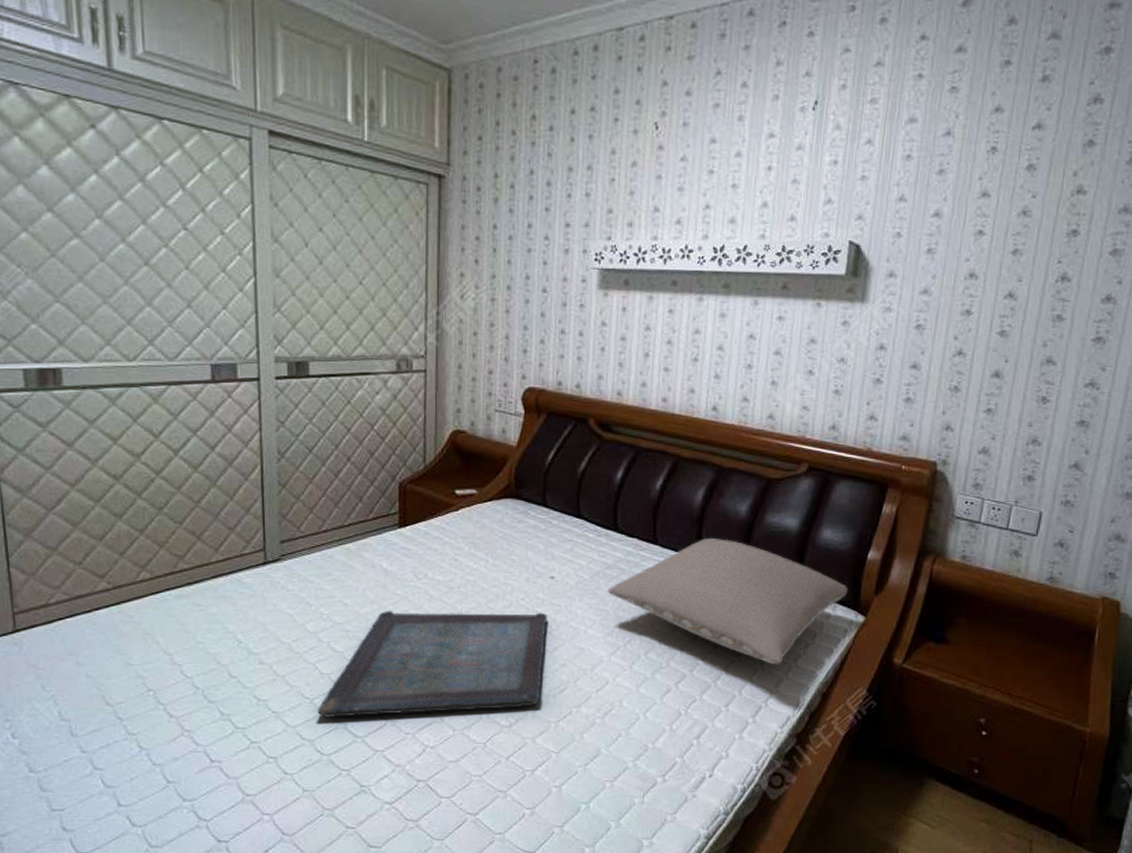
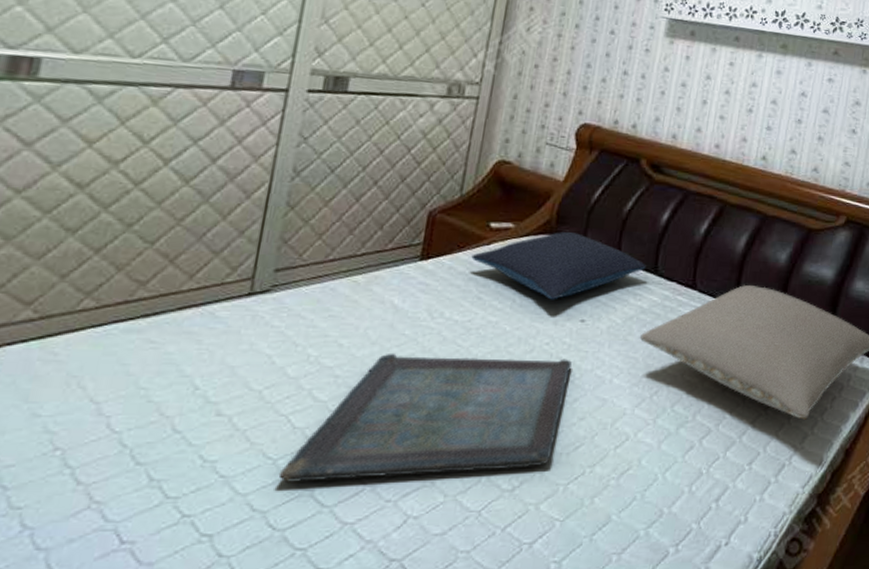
pillow: none [443,494,606,559] -> present [471,231,646,300]

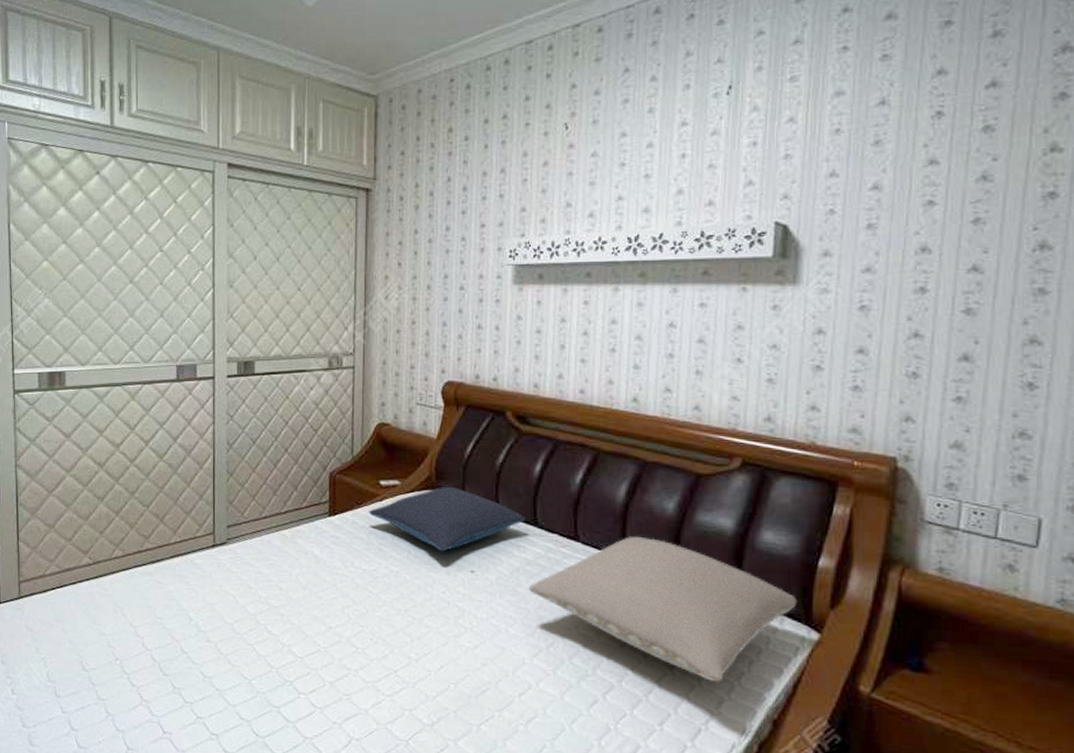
serving tray: present [278,354,572,484] -> none [254,597,468,706]

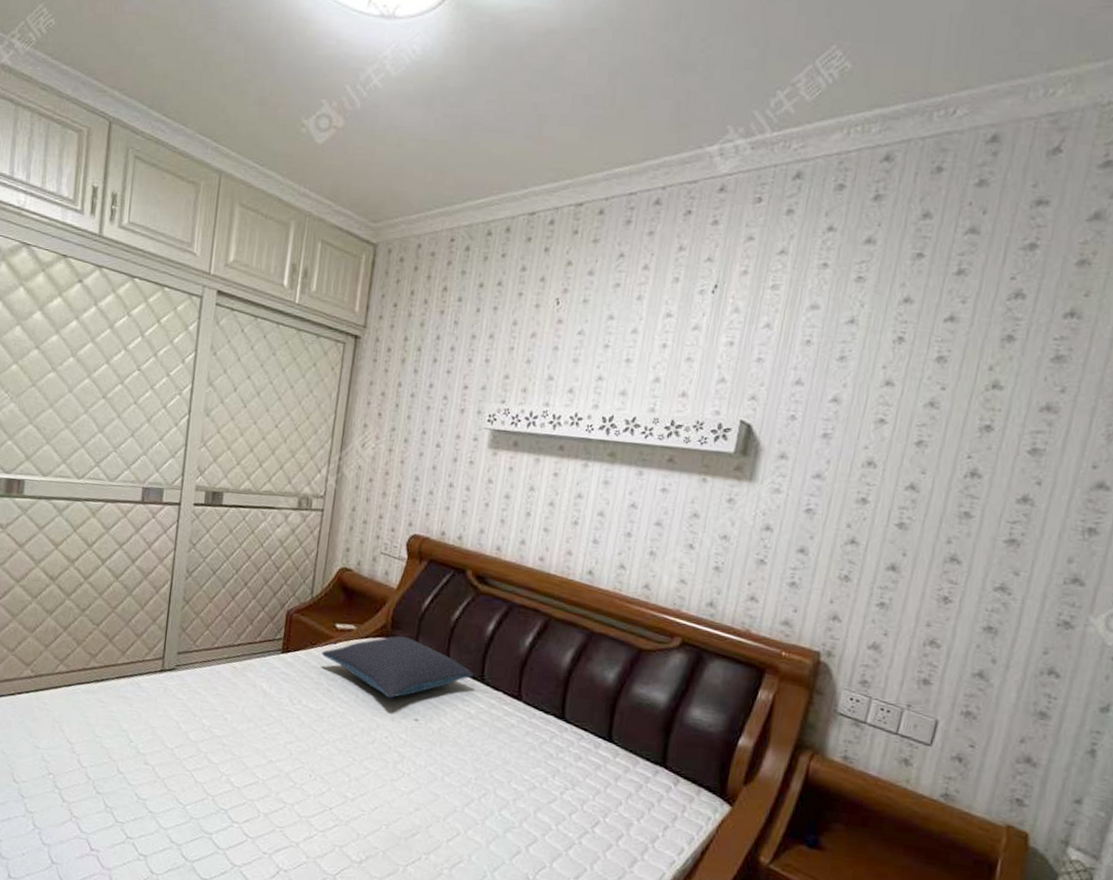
pillow: present [528,536,798,683] -> none [468,701,715,845]

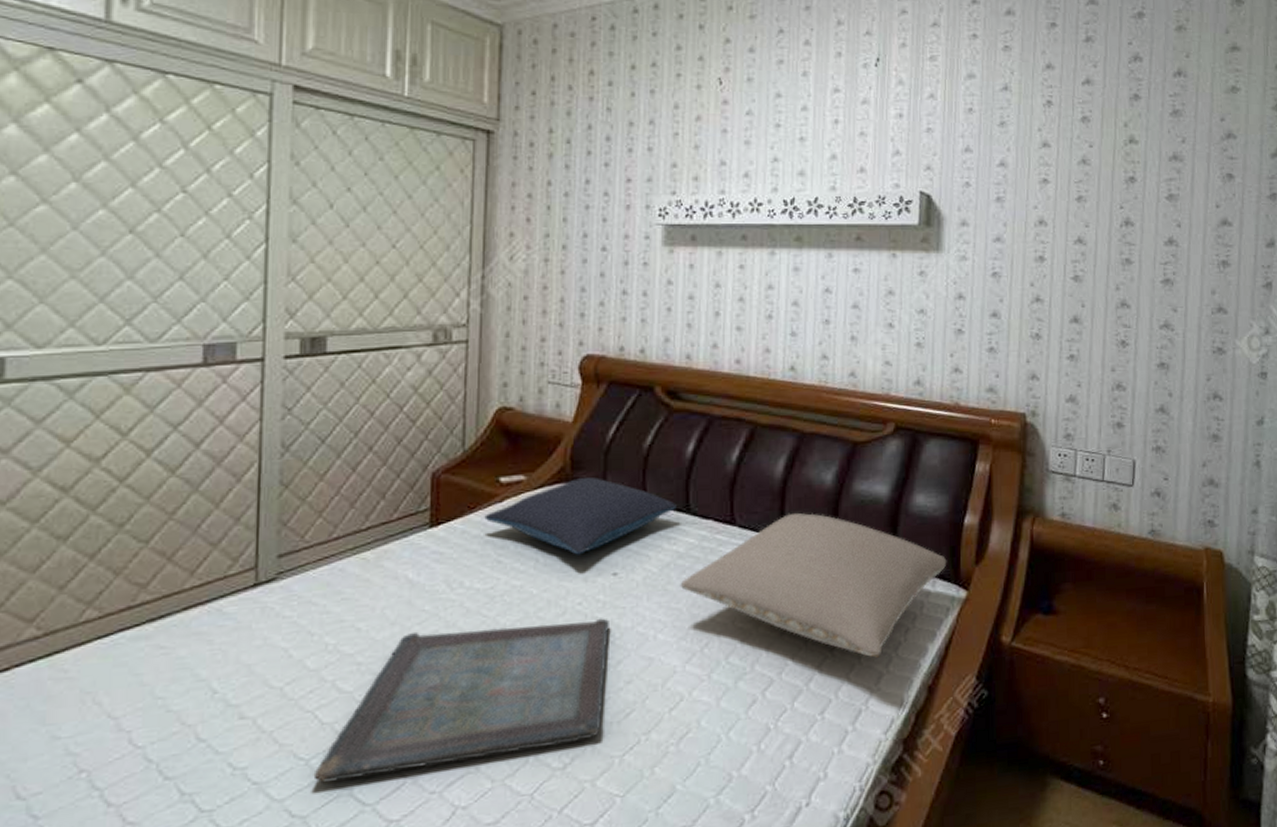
serving tray: none [187,730,408,846] -> present [313,618,609,784]
pillow: none [468,701,715,845] -> present [680,512,947,658]

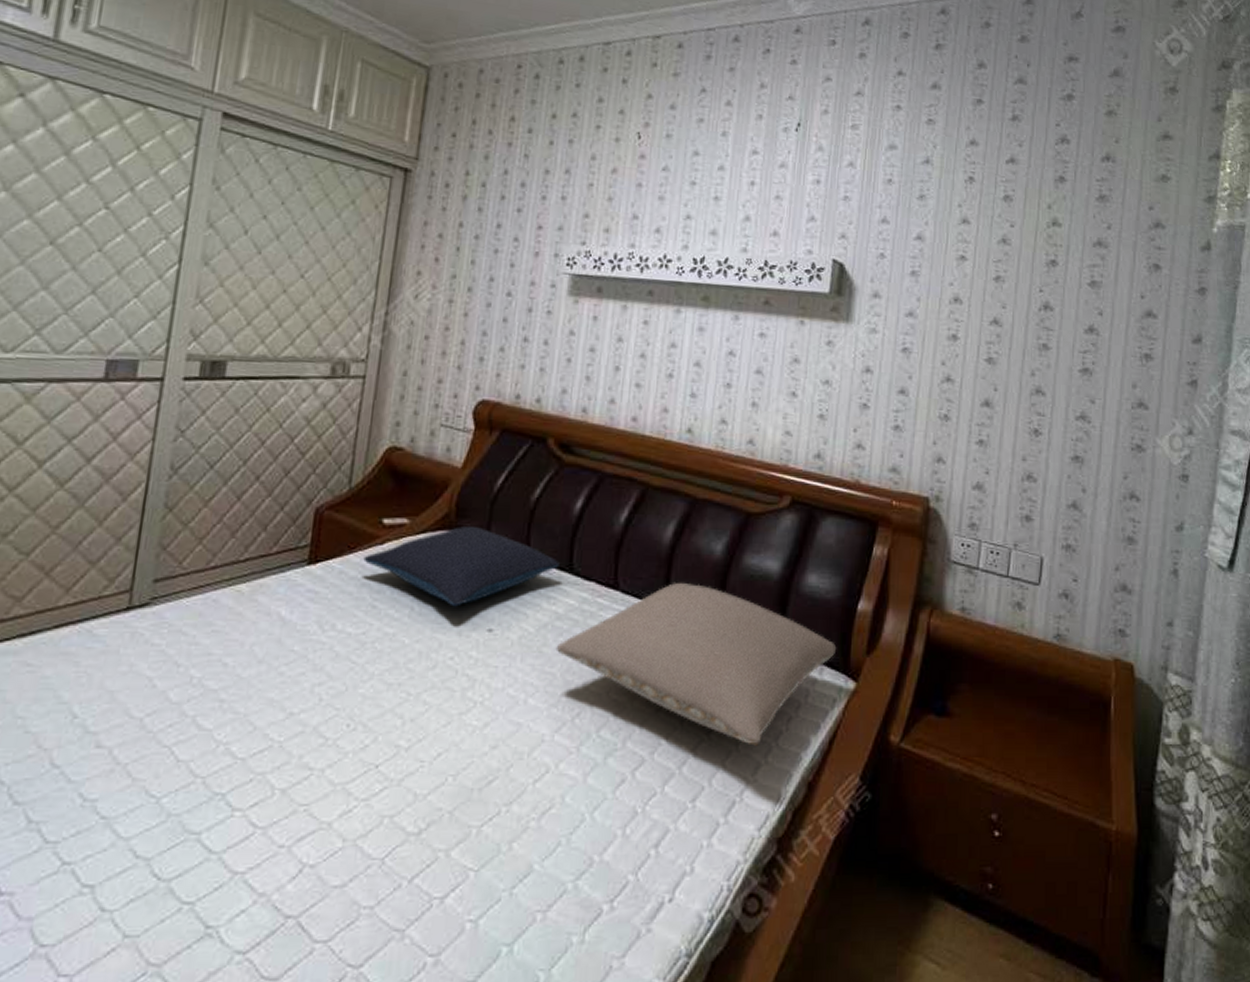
serving tray: present [313,618,609,784] -> none [162,674,480,826]

